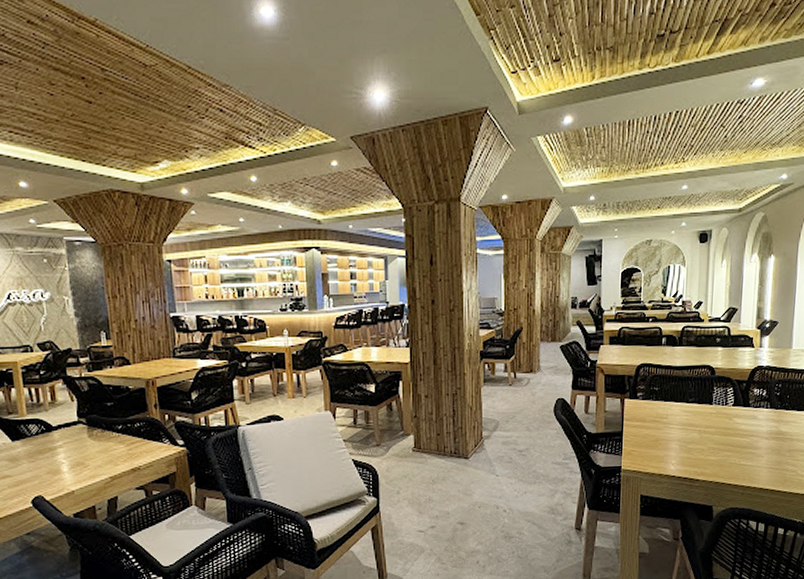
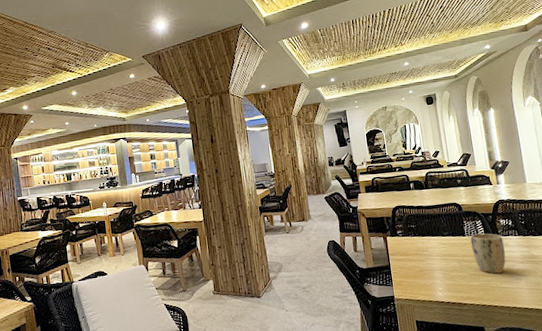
plant pot: none [716,403,753,449] -> present [470,233,506,274]

